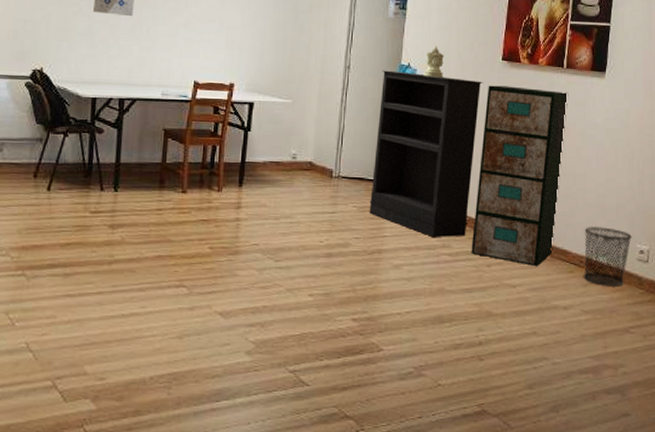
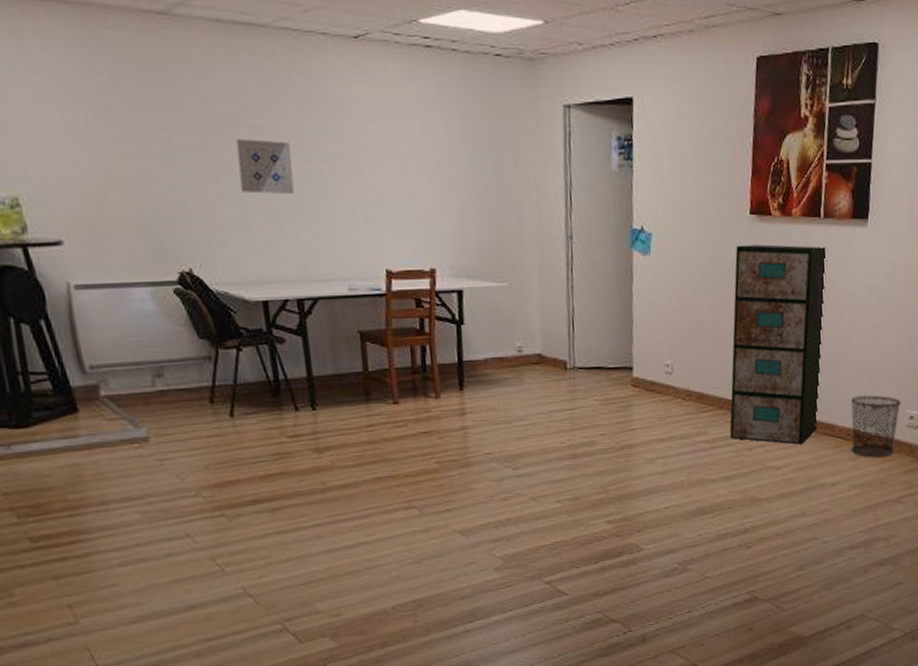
bookshelf: present [369,70,483,237] -> none [611,237,730,425]
buddha head: present [423,45,444,78] -> none [660,202,684,242]

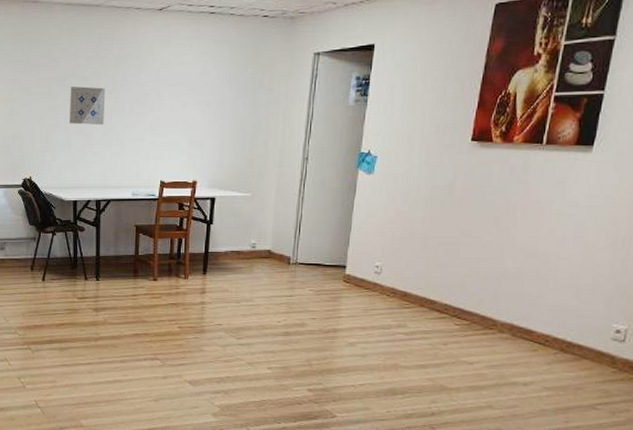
filing cabinet: present [729,244,828,445] -> none [427,167,547,345]
waste bin: present [850,394,901,458] -> none [547,306,608,365]

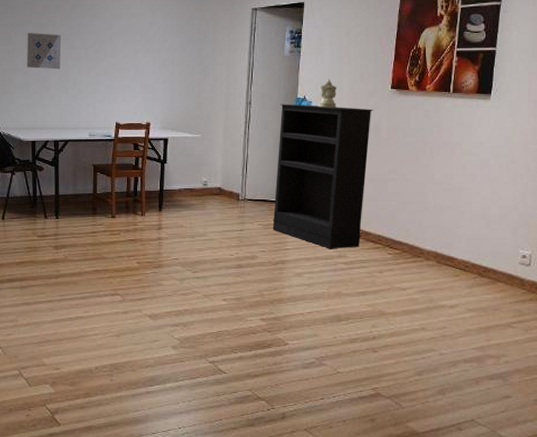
bookshelf: none [325,159,449,318] -> present [272,104,373,248]
buddha head: none [384,130,407,164] -> present [318,78,336,108]

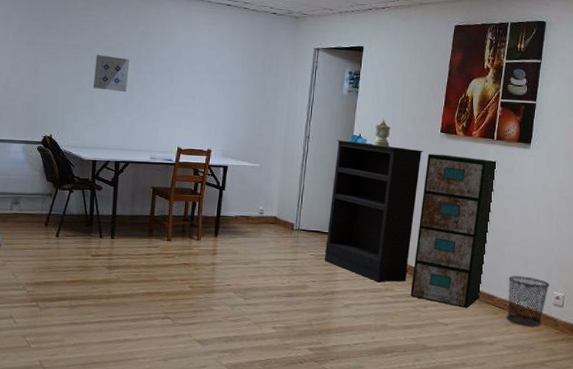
filing cabinet: none [364,112,455,271] -> present [410,154,498,308]
waste bin: none [468,234,515,287] -> present [506,275,550,327]

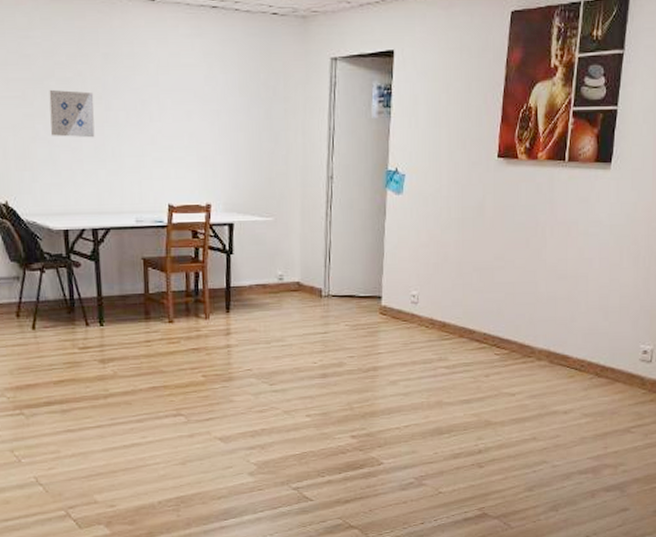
bookshelf: present [324,140,424,282] -> none [361,178,477,351]
buddha head: present [372,119,390,147] -> none [412,145,434,182]
filing cabinet: present [410,154,498,308] -> none [468,186,571,373]
waste bin: present [506,275,550,327] -> none [584,328,635,389]

